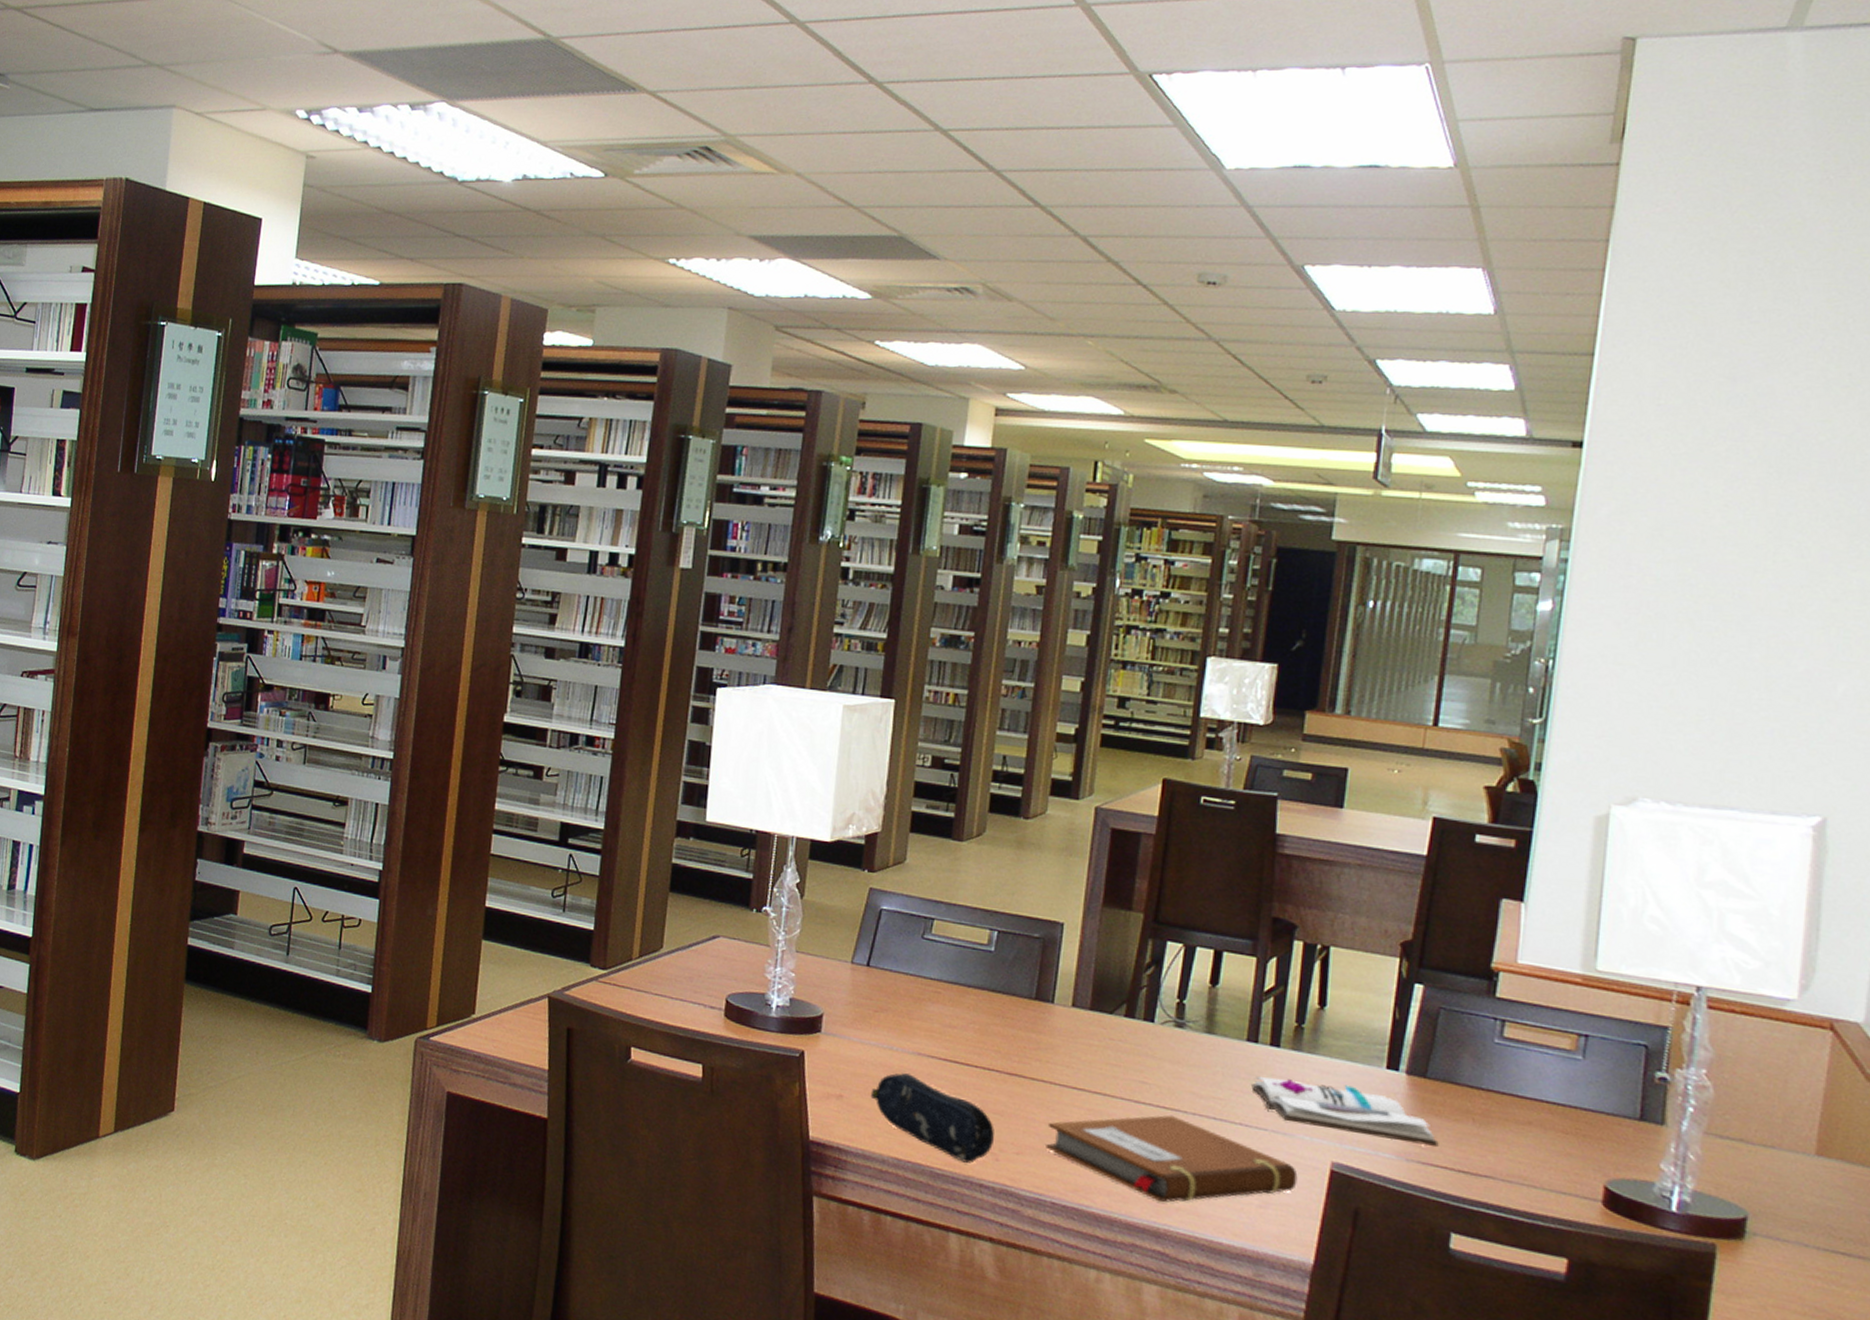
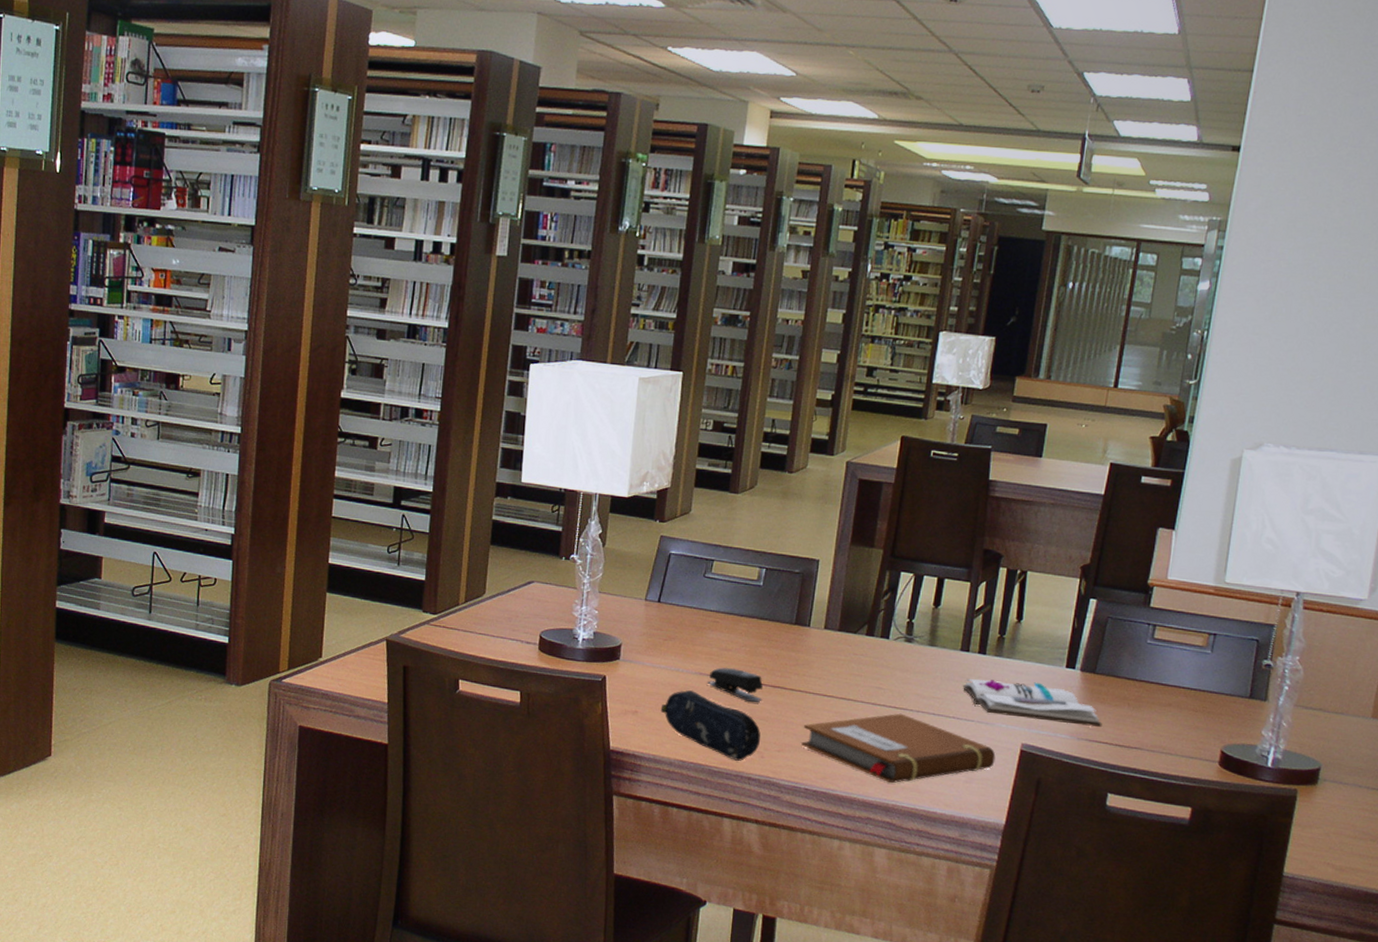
stapler: none [927,1047,997,1093] -> present [707,667,764,703]

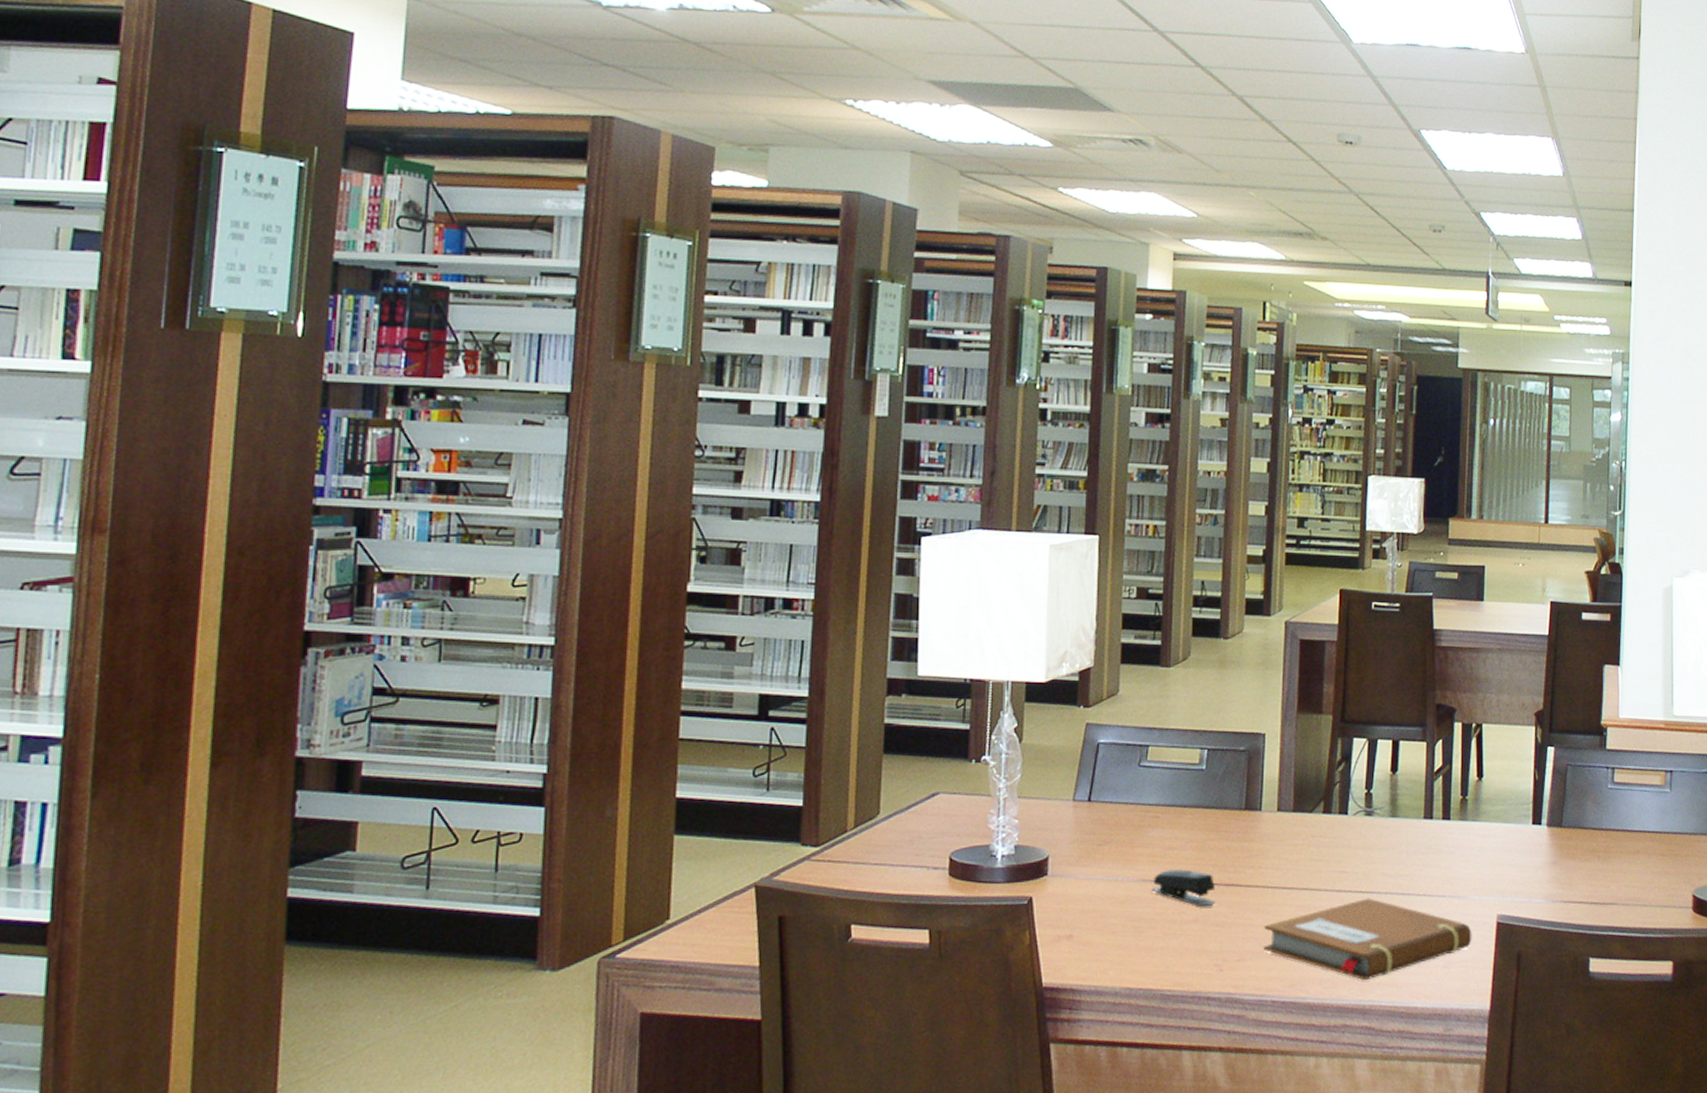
pencil case: present [660,690,761,761] -> none [1099,902,1218,979]
book: present [963,679,1102,727] -> none [1430,844,1575,887]

